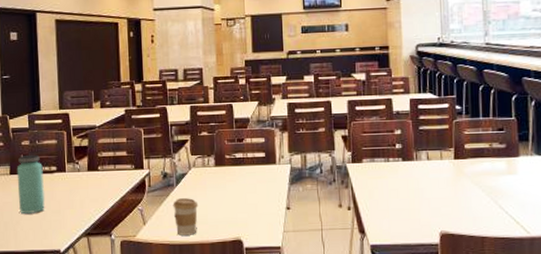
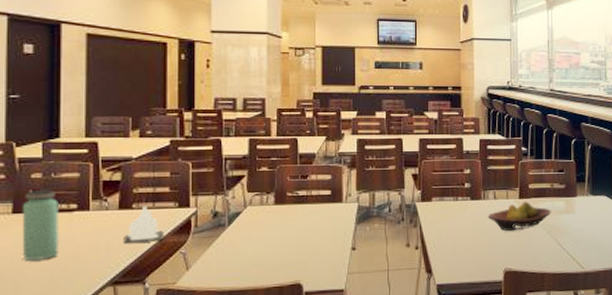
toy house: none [93,167,124,201] -> present [123,205,164,244]
coffee cup: present [173,198,199,236] -> none [223,239,254,281]
fruit bowl: none [420,162,490,193] -> present [487,201,551,232]

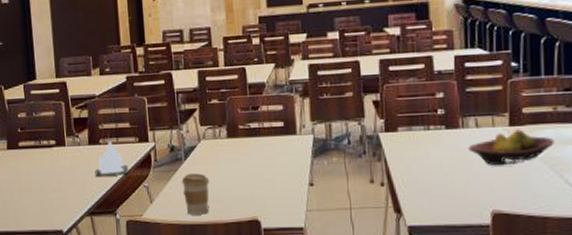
bottle: present [22,189,60,260] -> none [14,127,45,191]
coffee cup: none [223,239,254,281] -> present [181,173,210,215]

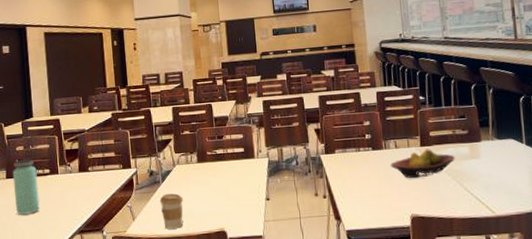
bottle: none [14,127,45,191] -> present [12,158,40,215]
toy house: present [95,140,129,178] -> none [84,168,114,200]

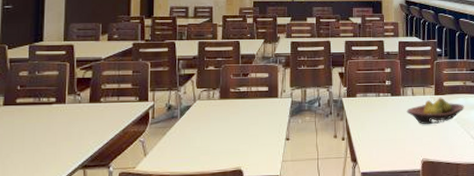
bottle: present [12,158,40,215] -> none [10,85,41,146]
coffee cup: present [159,193,184,229] -> none [175,130,201,167]

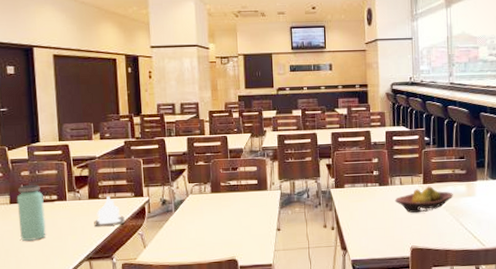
bottle: none [10,85,41,146] -> present [16,184,47,241]
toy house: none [93,99,126,133] -> present [94,195,125,227]

